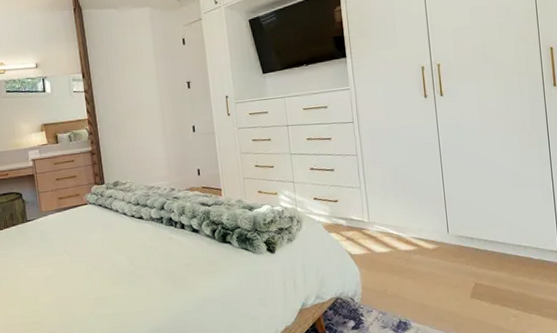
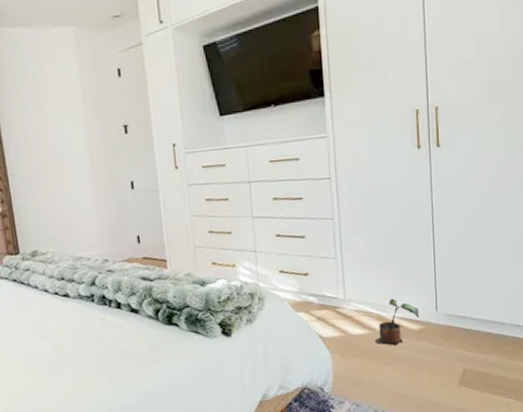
potted plant: none [396,221,433,262] -> present [374,298,419,346]

